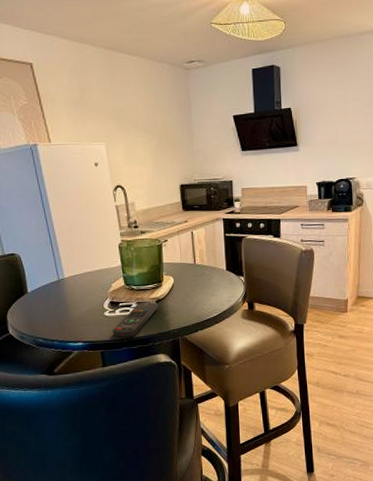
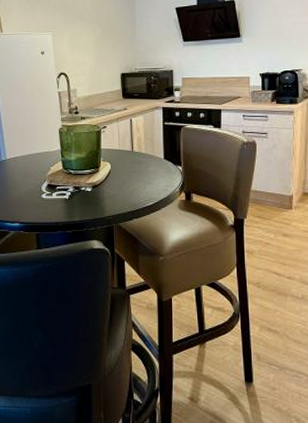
remote control: present [112,301,158,338] -> none [48,186,94,221]

